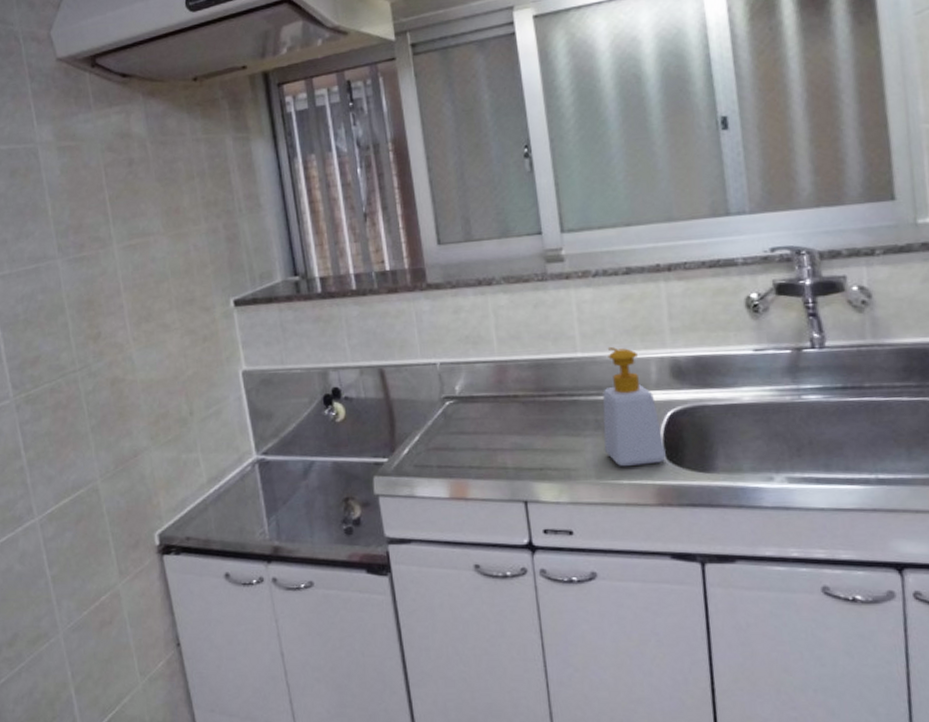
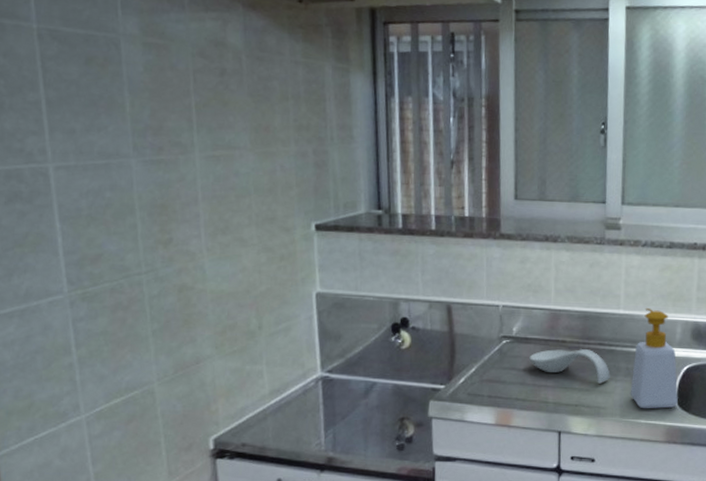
spoon rest: none [478,402,577,441] -> present [529,349,610,384]

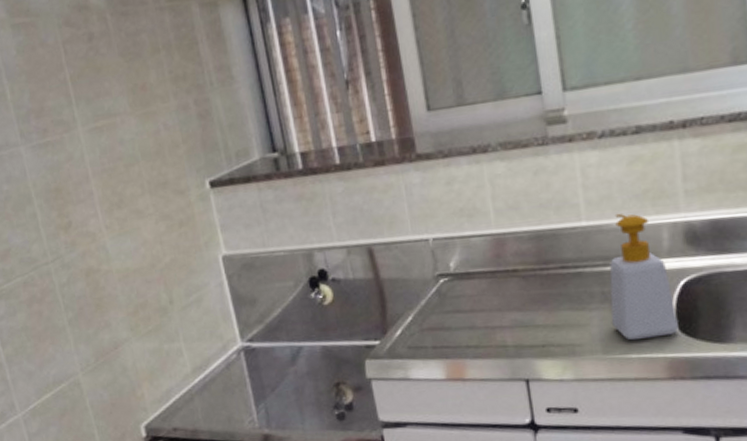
spoon rest: present [529,349,610,384] -> none [475,276,582,316]

